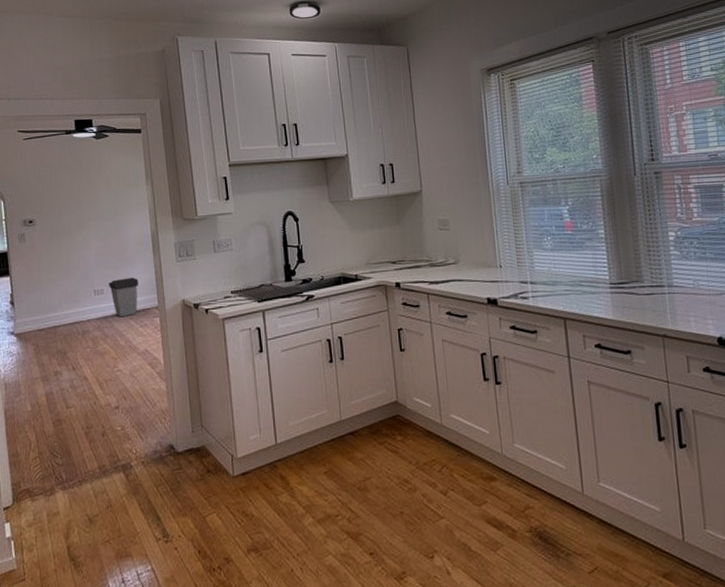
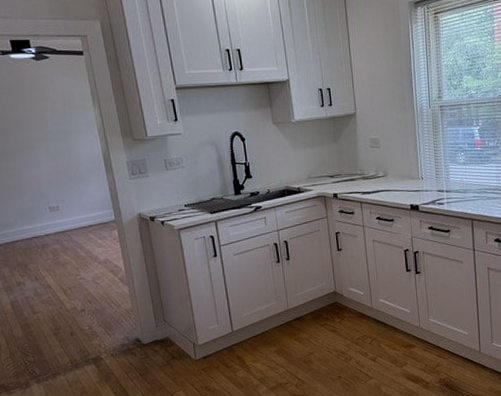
trash can: present [108,277,138,317] -> none [63,194,95,231]

